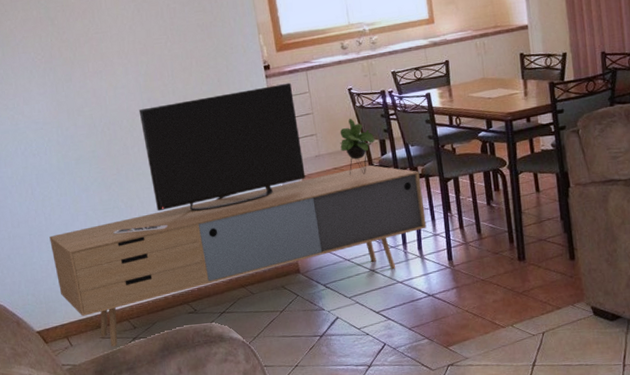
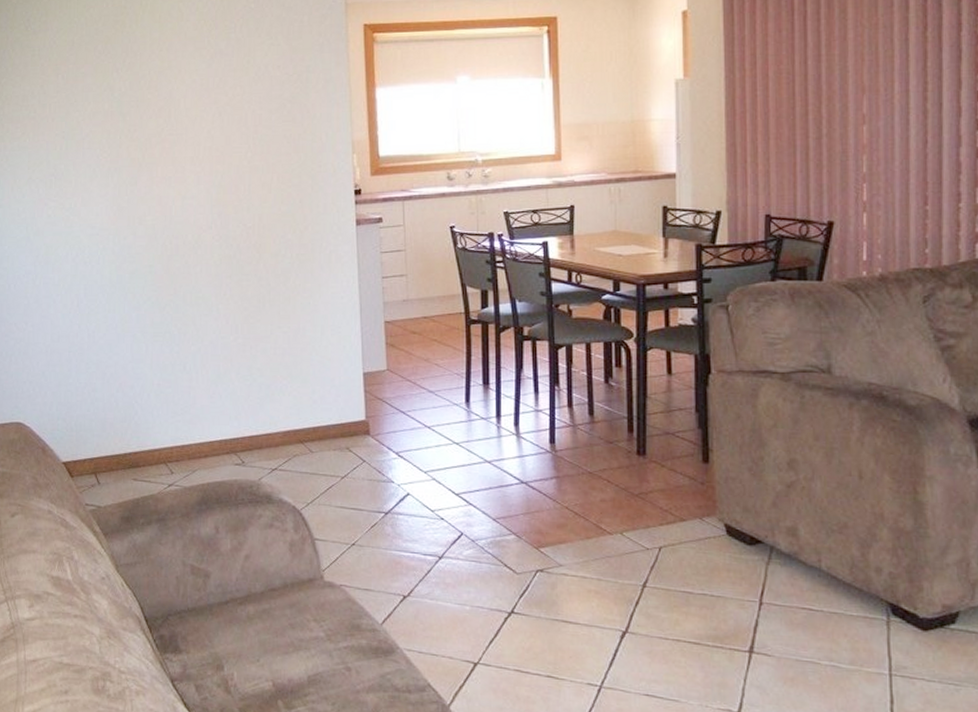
media console: present [49,82,427,347] -> none [90,212,527,492]

